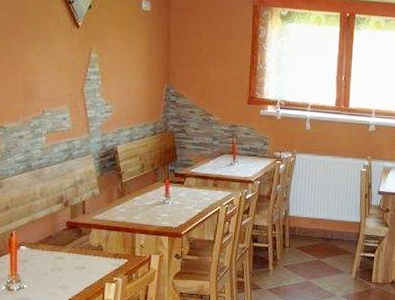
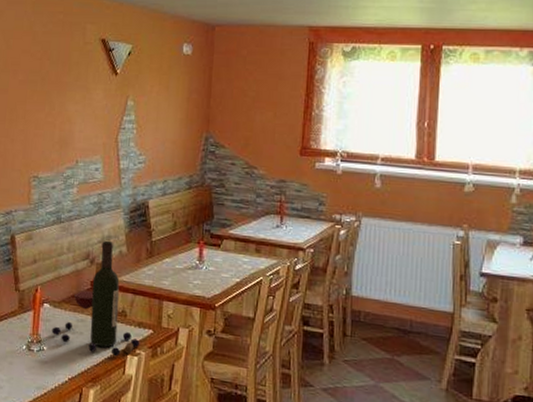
wine bottle: none [30,184,117,286] -> present [51,240,140,357]

